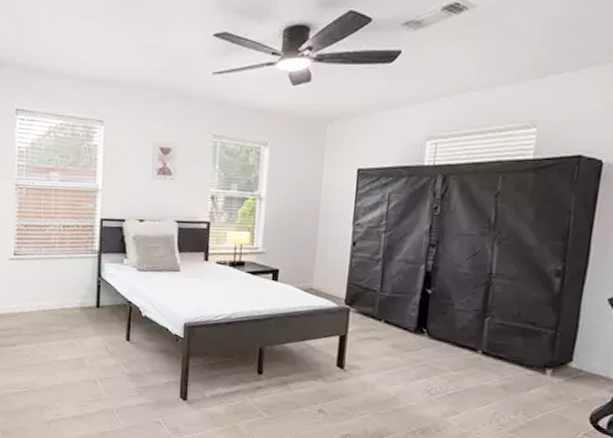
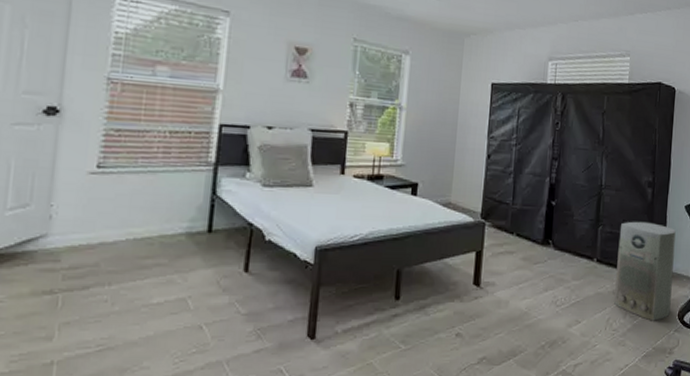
air purifier: none [501,313,593,422] -> present [613,221,676,321]

